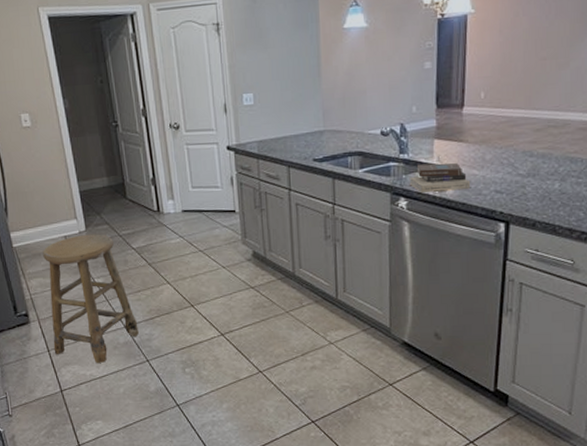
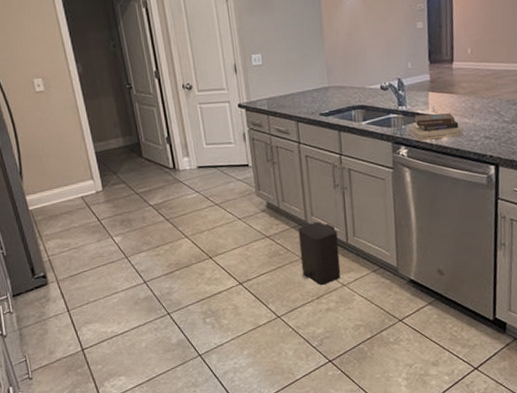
step stool: present [43,234,139,363] -> none [60,193,159,320]
pedal bin: none [284,275,329,341] -> present [298,222,341,285]

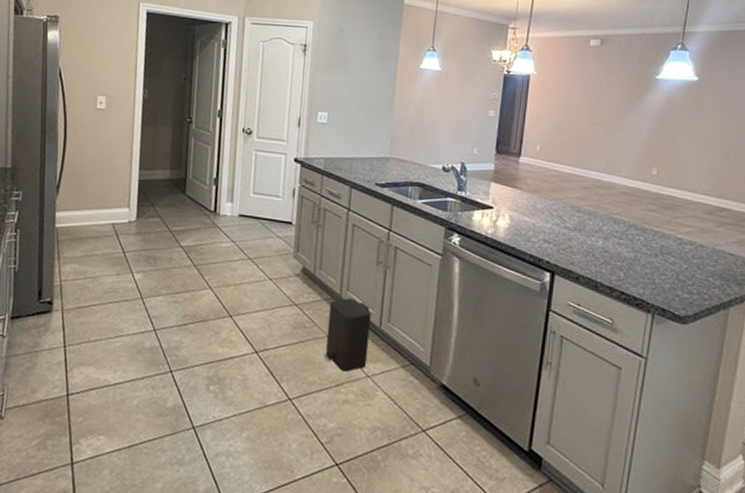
books: present [408,113,462,142] -> none [463,203,521,235]

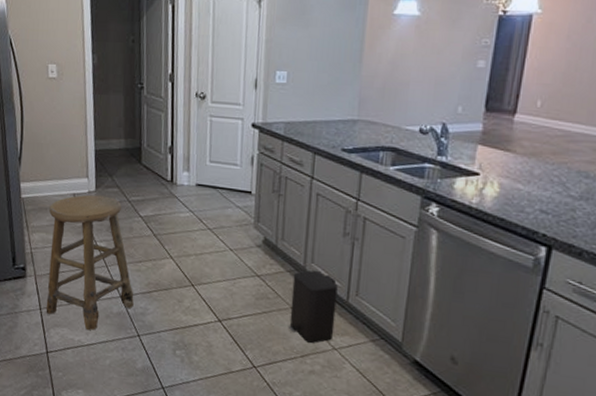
step stool: none [70,224,169,368] -> present [46,195,134,330]

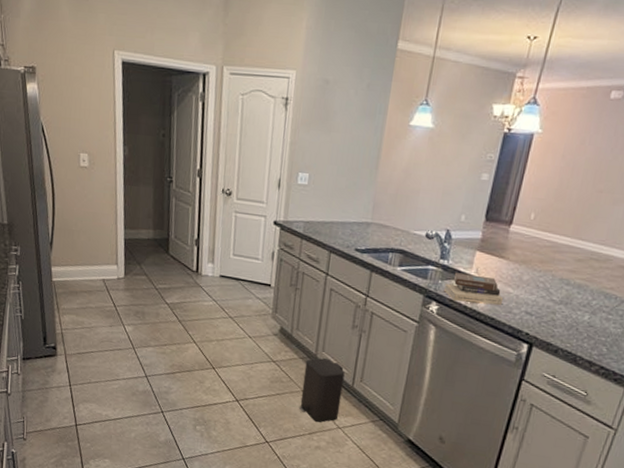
step stool: present [46,195,134,330] -> none [75,281,159,406]
books: none [443,169,512,204] -> present [443,272,503,305]

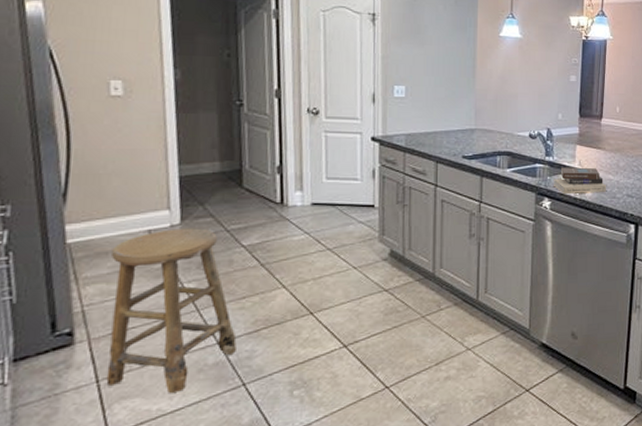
step stool: none [75,281,159,406] -> present [106,228,237,393]
pedal bin: present [298,358,345,423] -> none [420,275,467,349]

